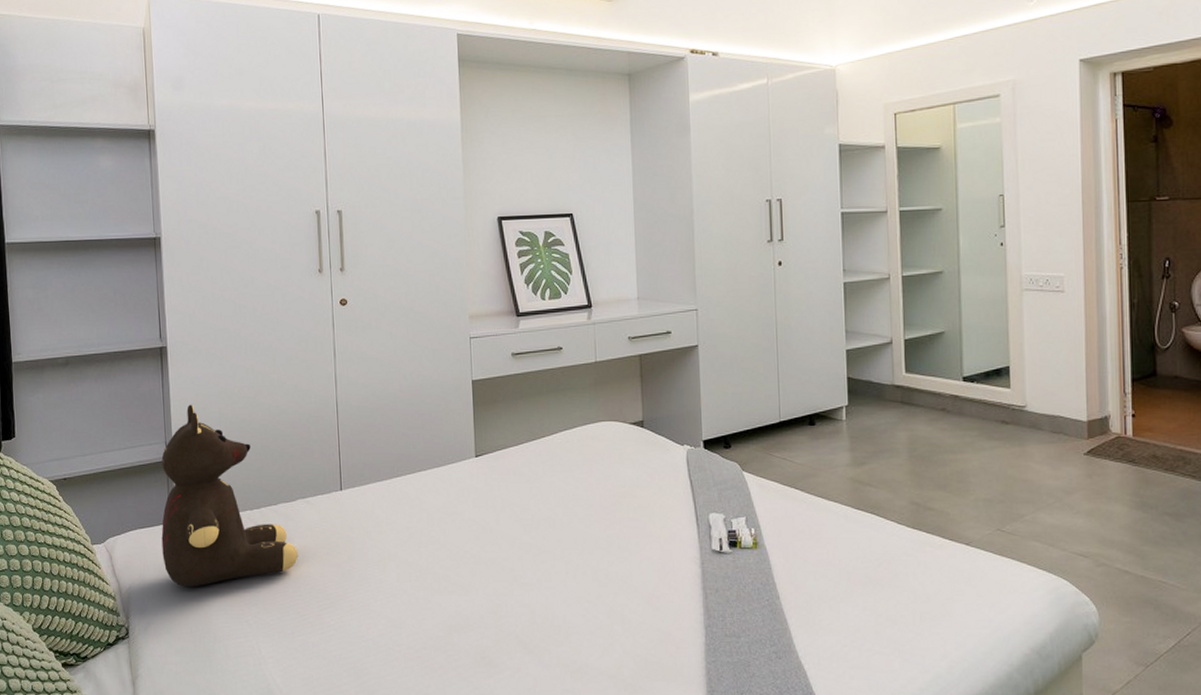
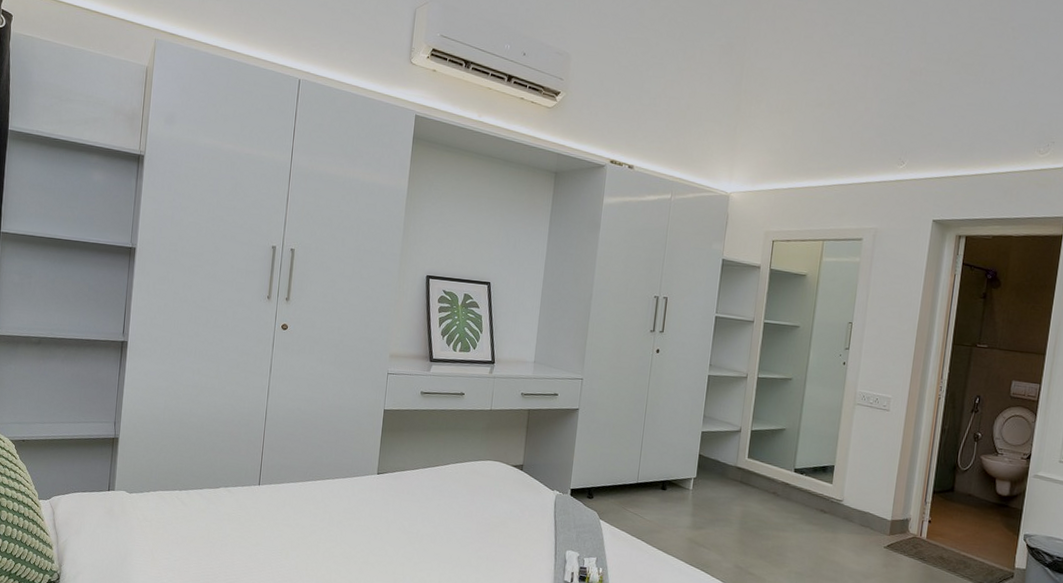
teddy bear: present [161,404,298,587] -> none [98,393,215,548]

